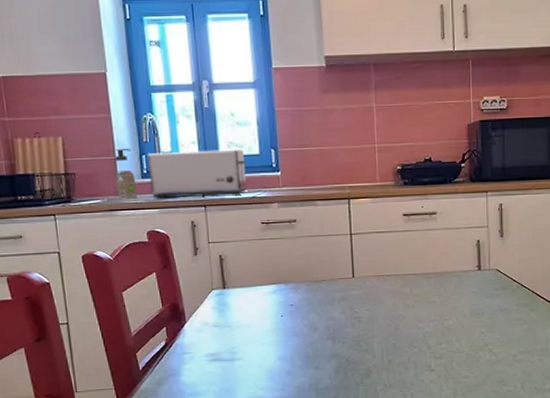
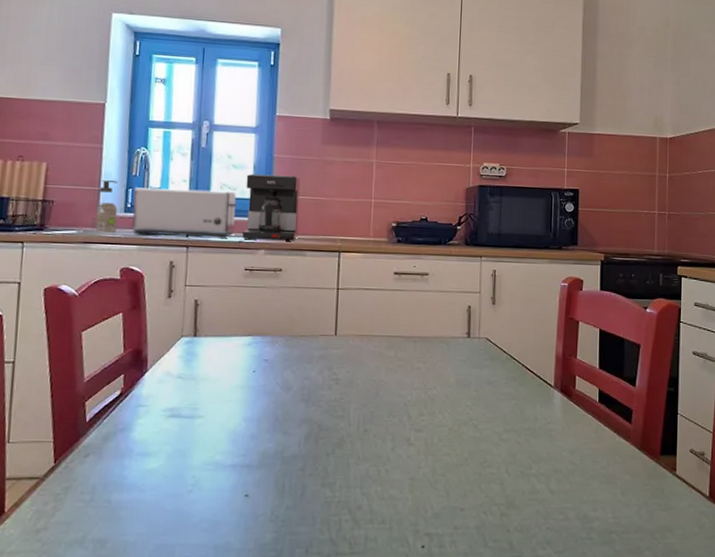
coffee maker: none [251,128,308,195] -> present [242,173,300,241]

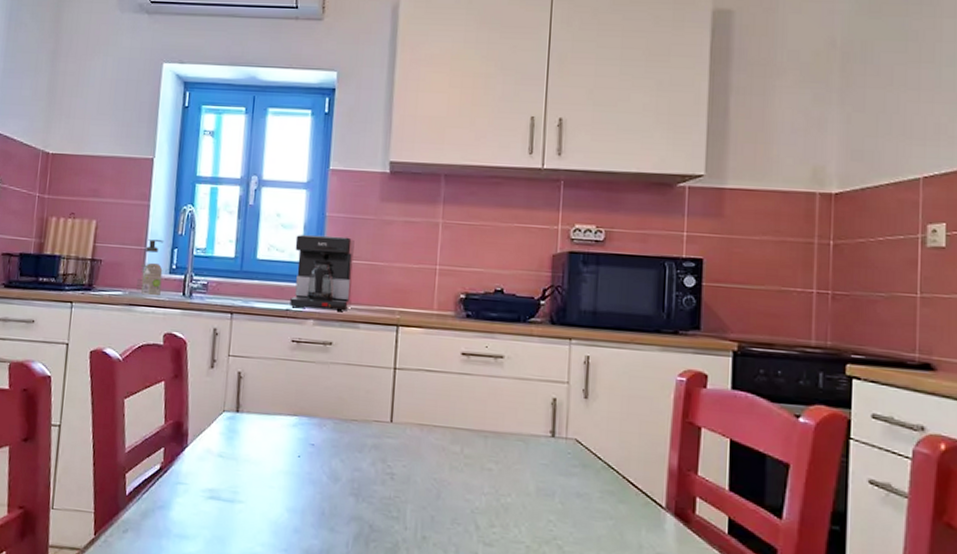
toaster: present [131,187,238,238] -> none [176,247,286,305]

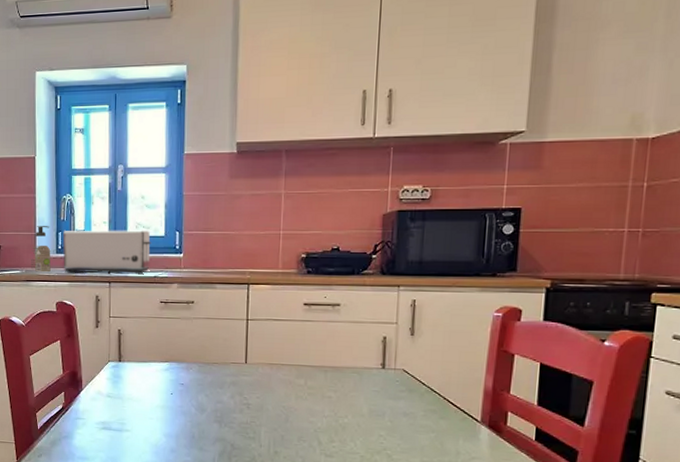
toaster: none [176,247,286,305] -> present [62,230,152,273]
coffee maker: present [290,234,355,311] -> none [157,212,209,275]

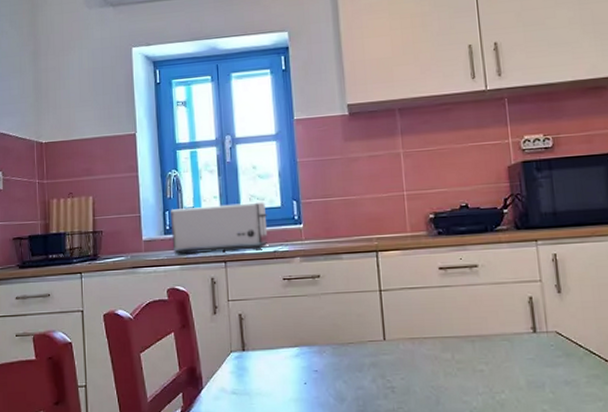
soap dispenser: present [31,226,51,273] -> none [136,205,159,257]

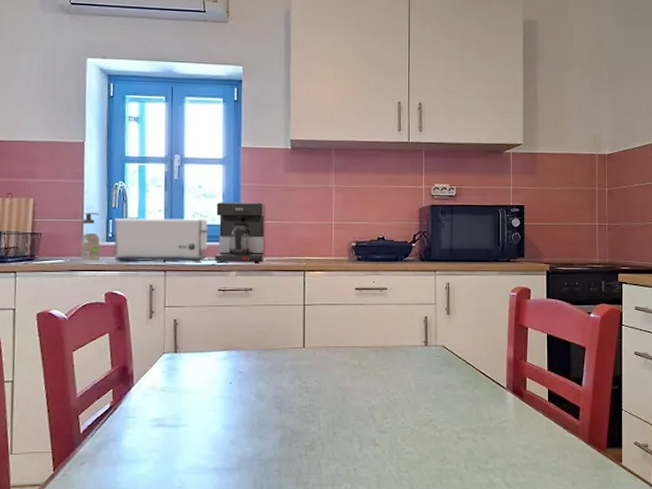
soap dispenser: none [136,205,159,257] -> present [77,213,100,262]
coffee maker: none [273,178,332,249] -> present [215,201,266,263]

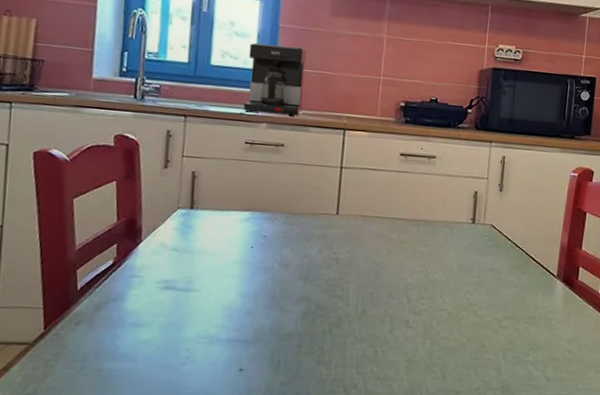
soap dispenser: present [77,213,100,262] -> none [84,41,113,99]
toaster: present [113,218,210,262] -> none [127,51,240,109]

